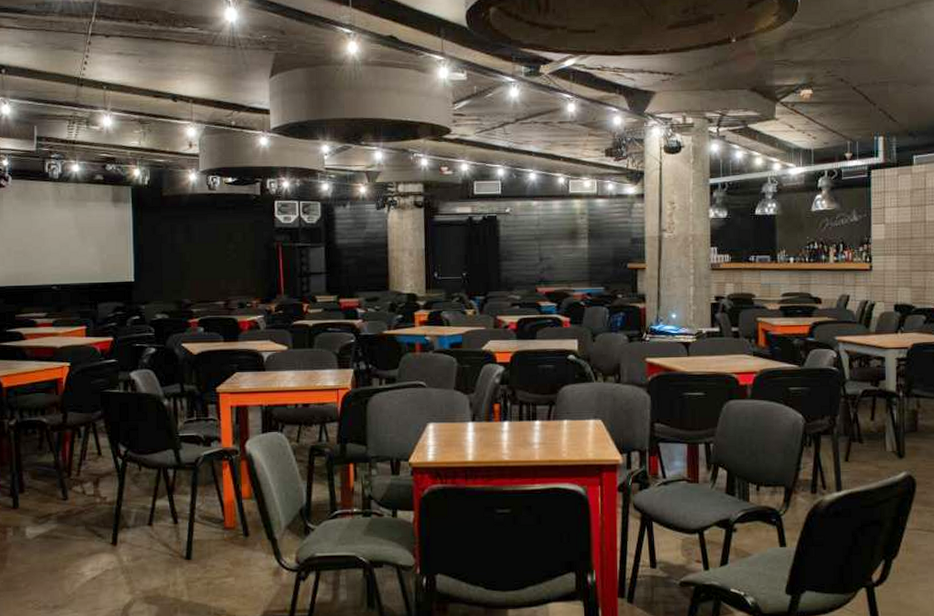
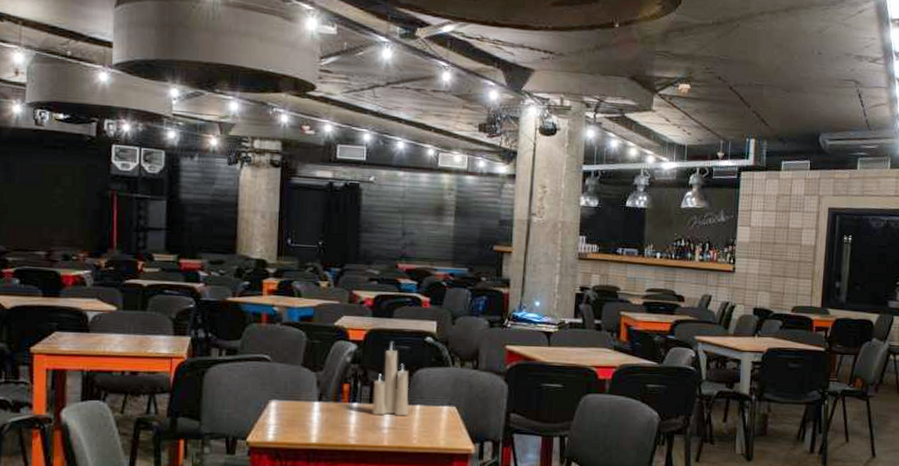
candle: none [521,362,558,432] -> present [371,342,410,416]

